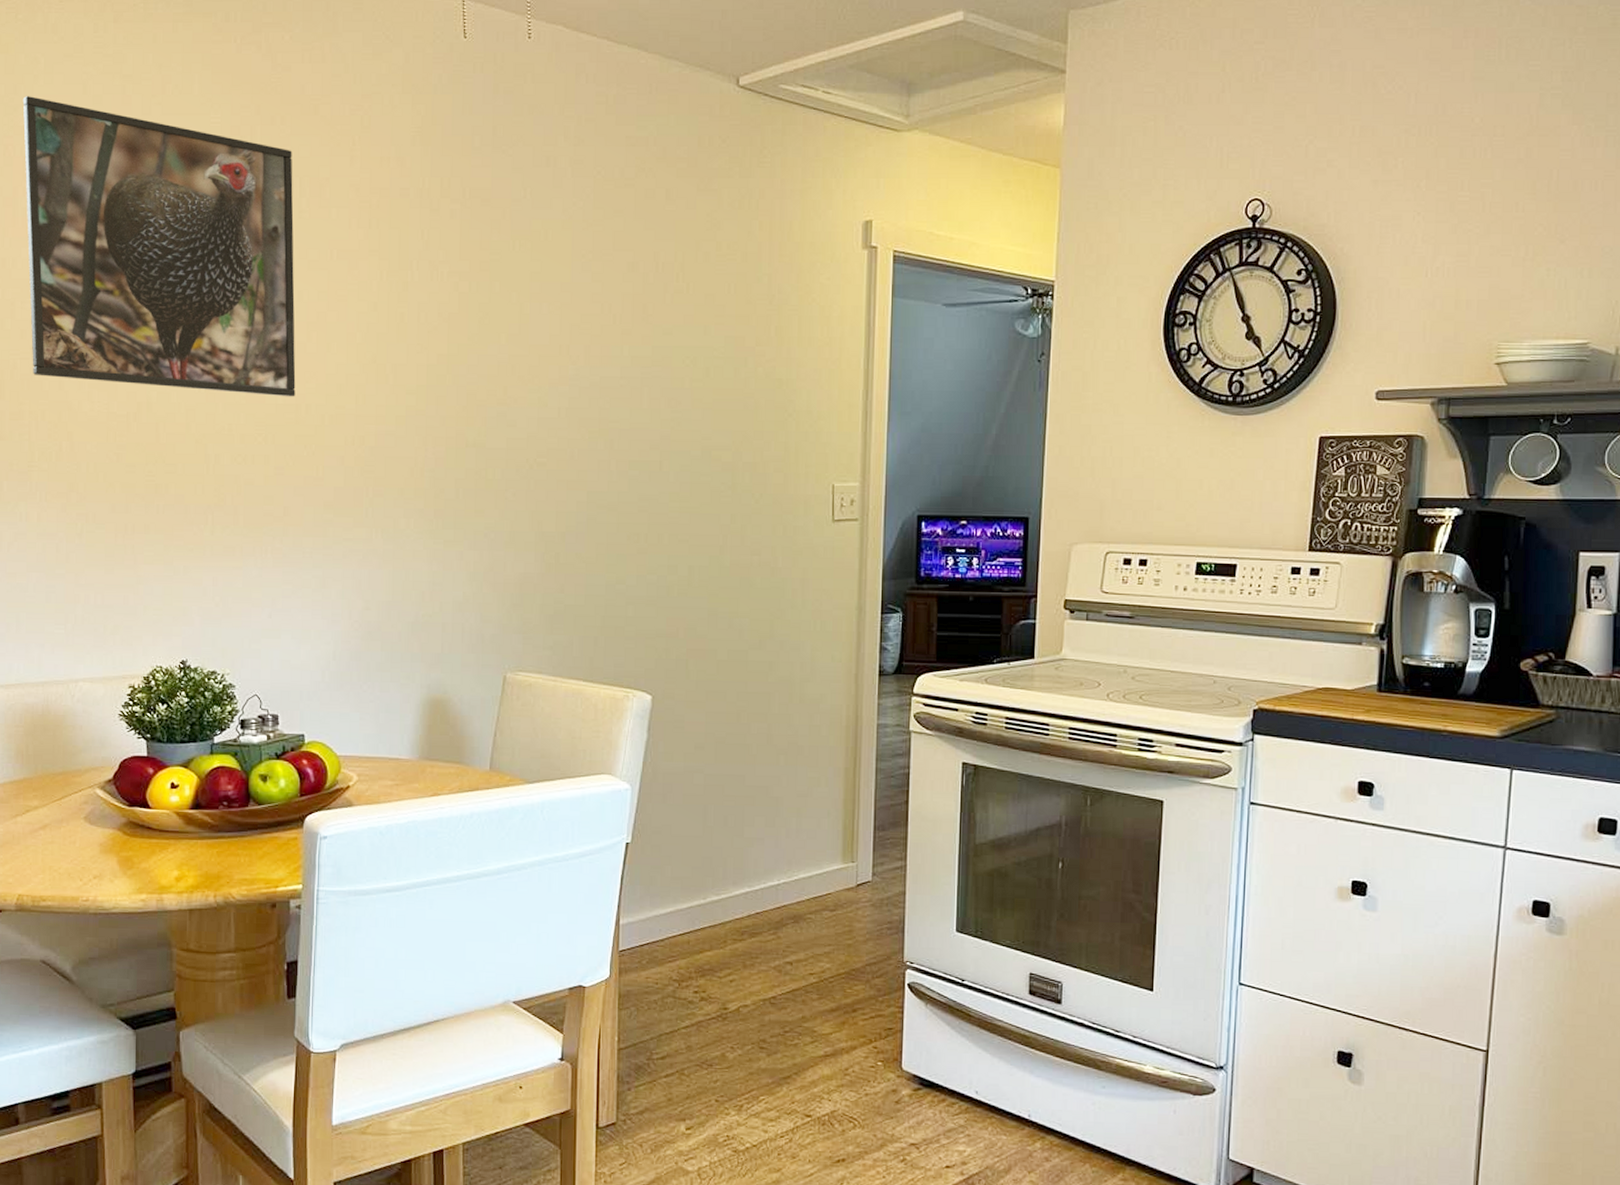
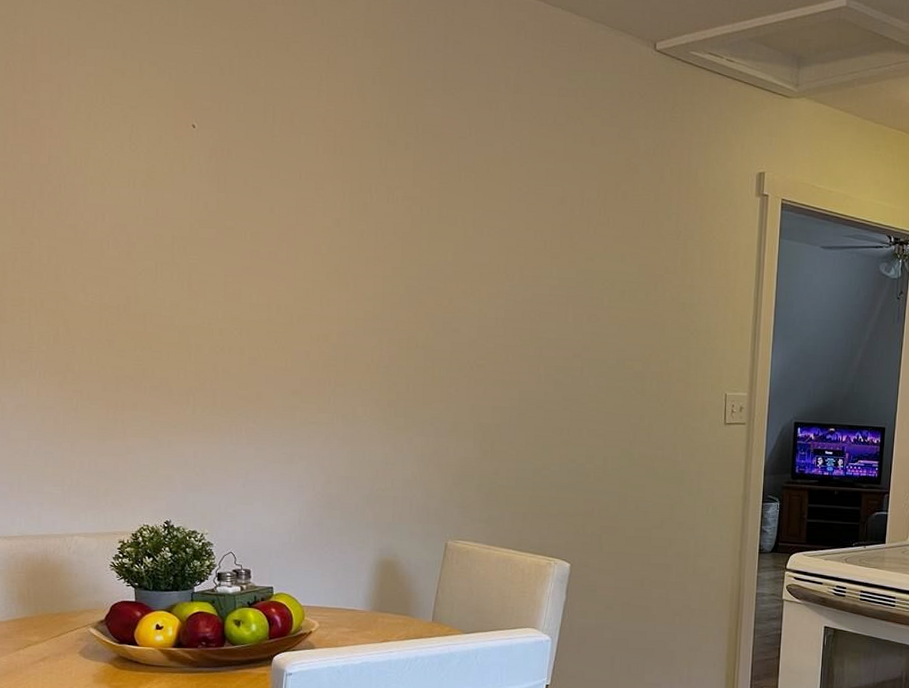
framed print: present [22,96,296,397] -> none [22,18,268,298]

